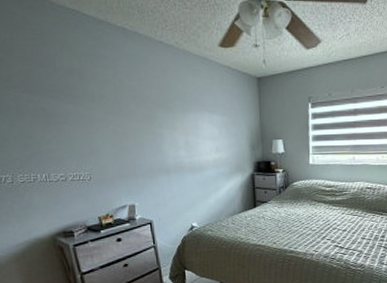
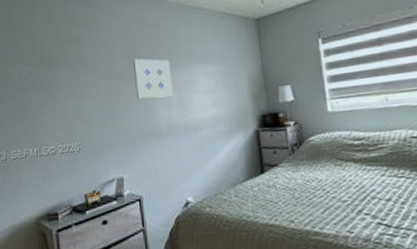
wall art: none [141,99,181,139] -> present [133,58,174,99]

